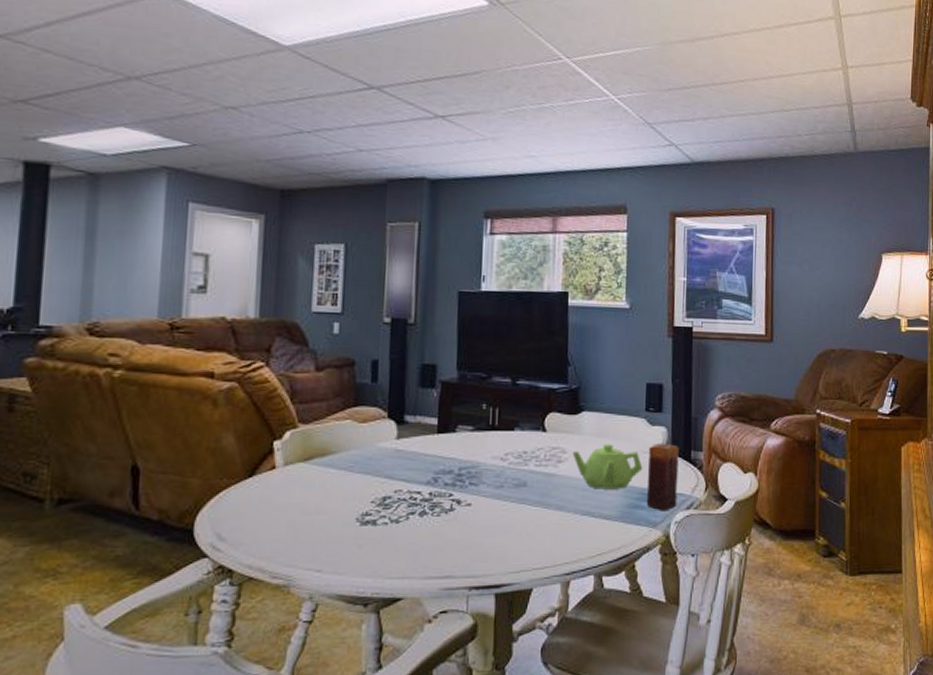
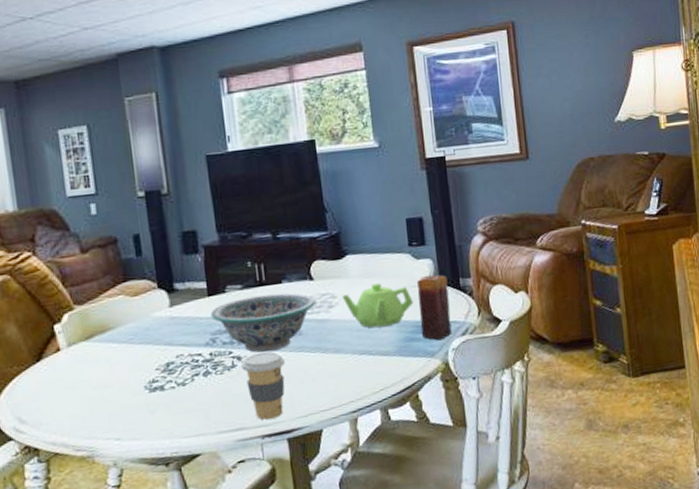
decorative bowl: none [436,440,545,500] -> present [210,293,316,353]
coffee cup: none [460,498,504,570] -> present [241,351,285,420]

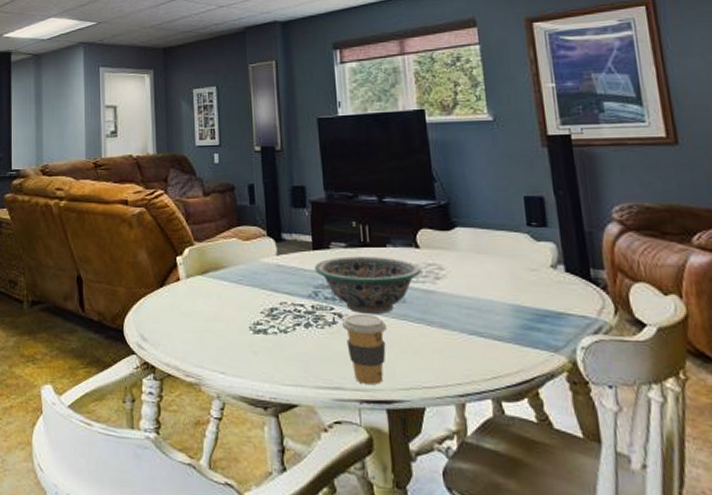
teapot: present [342,283,414,328] -> none [450,261,533,309]
candle: present [416,274,452,341] -> none [536,259,581,335]

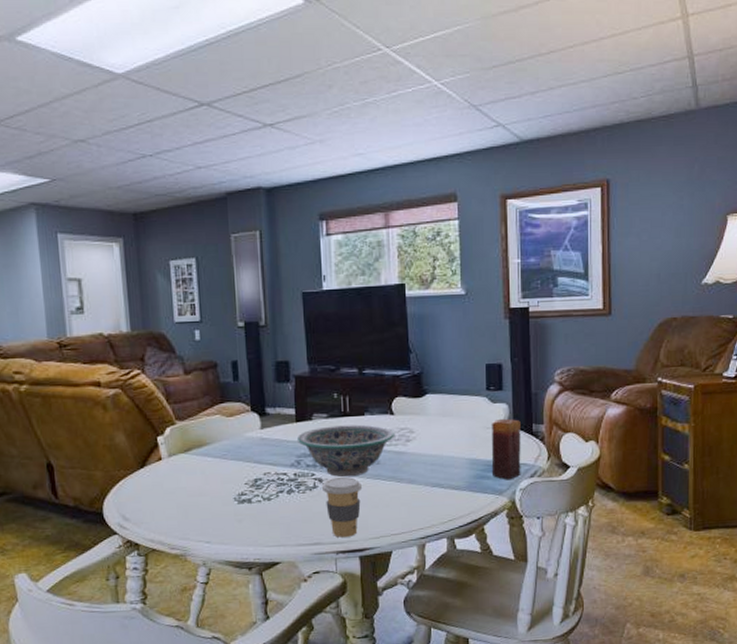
candle: none [536,259,581,335] -> present [491,418,521,480]

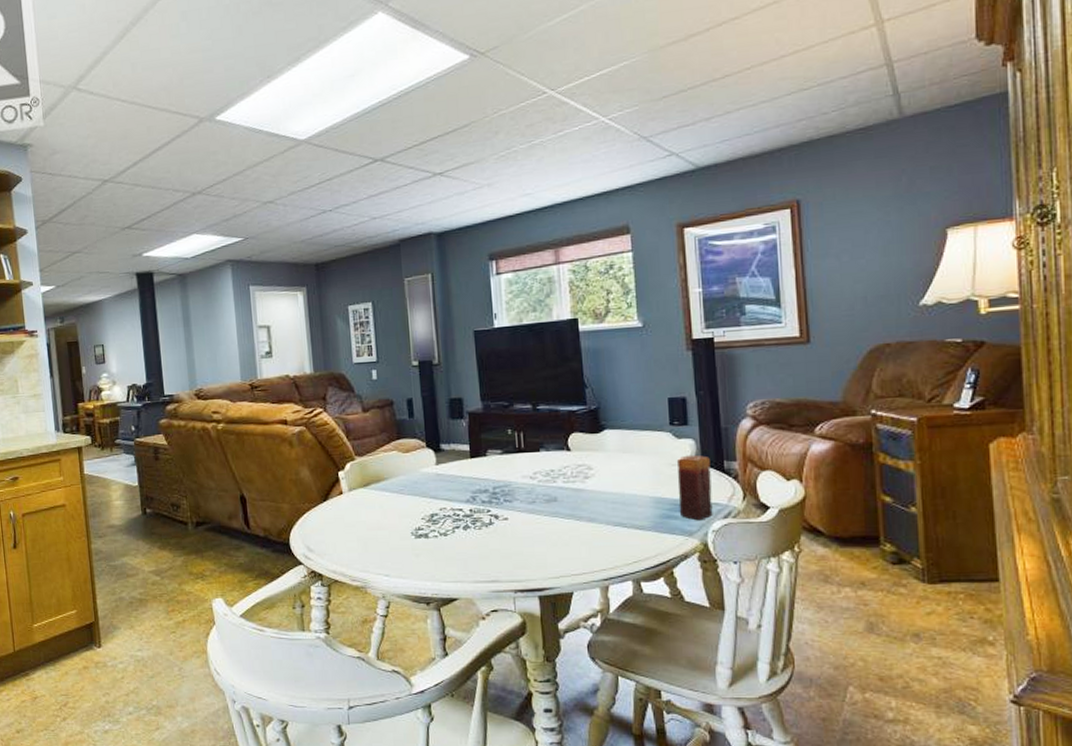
decorative bowl: present [296,424,395,478] -> none [471,460,572,514]
coffee cup: present [322,476,362,537] -> none [498,513,539,576]

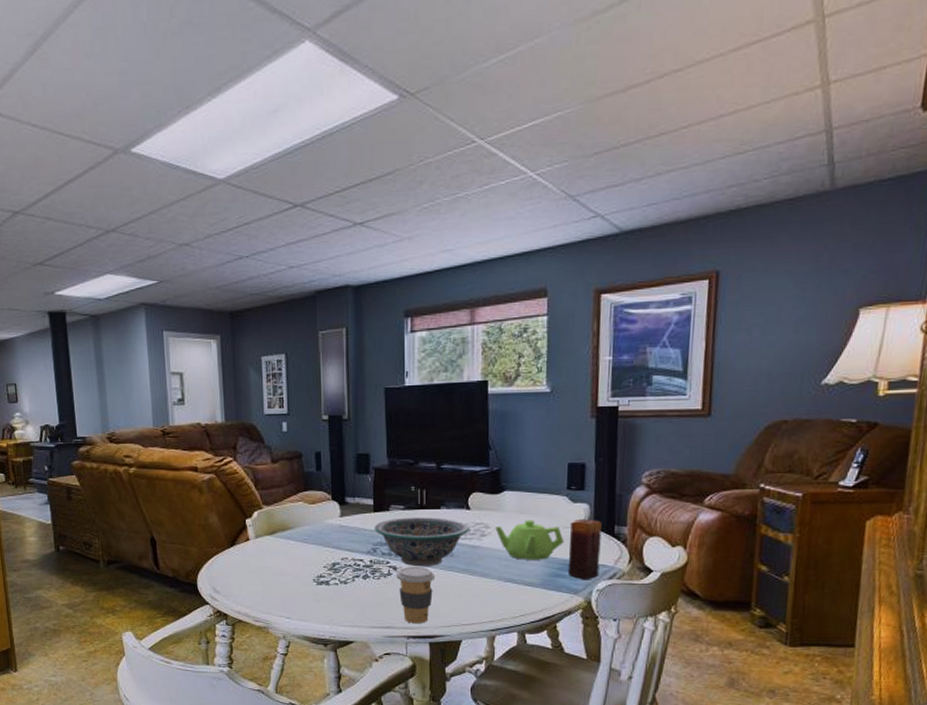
decorative bowl: none [471,460,572,514] -> present [373,517,470,567]
coffee cup: none [498,513,539,576] -> present [397,566,434,623]
teapot: none [598,459,673,502] -> present [495,520,564,560]

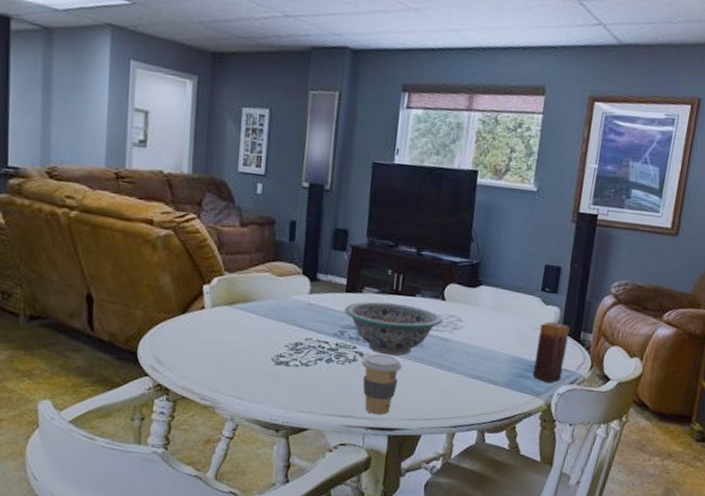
teapot: present [495,520,564,560] -> none [467,317,533,360]

